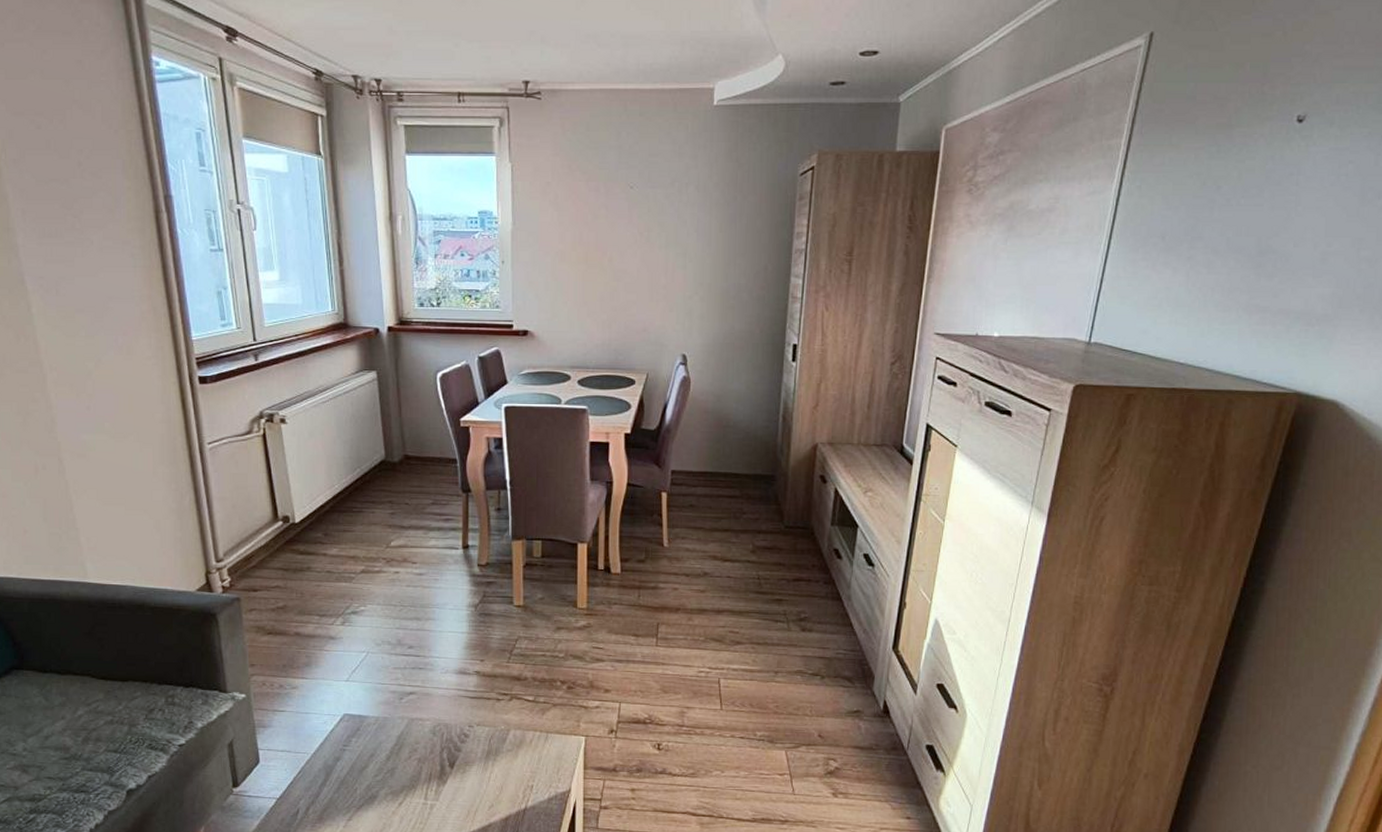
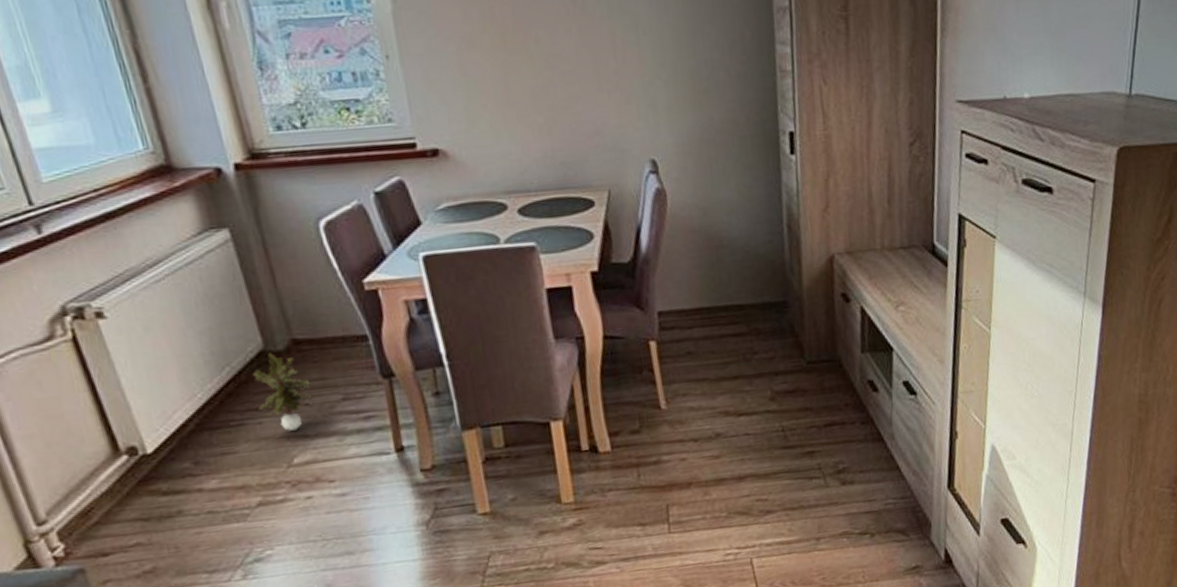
potted plant: none [374,462,412,521] -> present [253,352,311,431]

